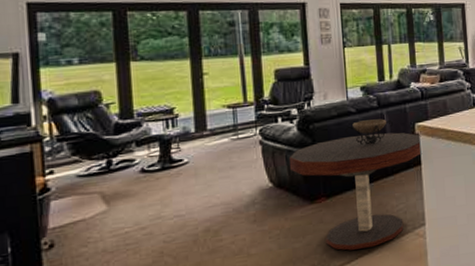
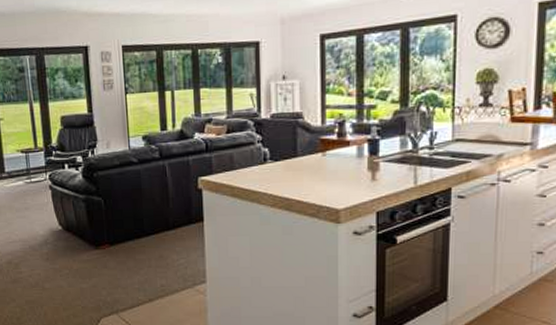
coffee table: present [288,132,423,250] -> none [75,185,205,297]
decorative bowl: present [345,119,393,145] -> none [127,170,175,197]

